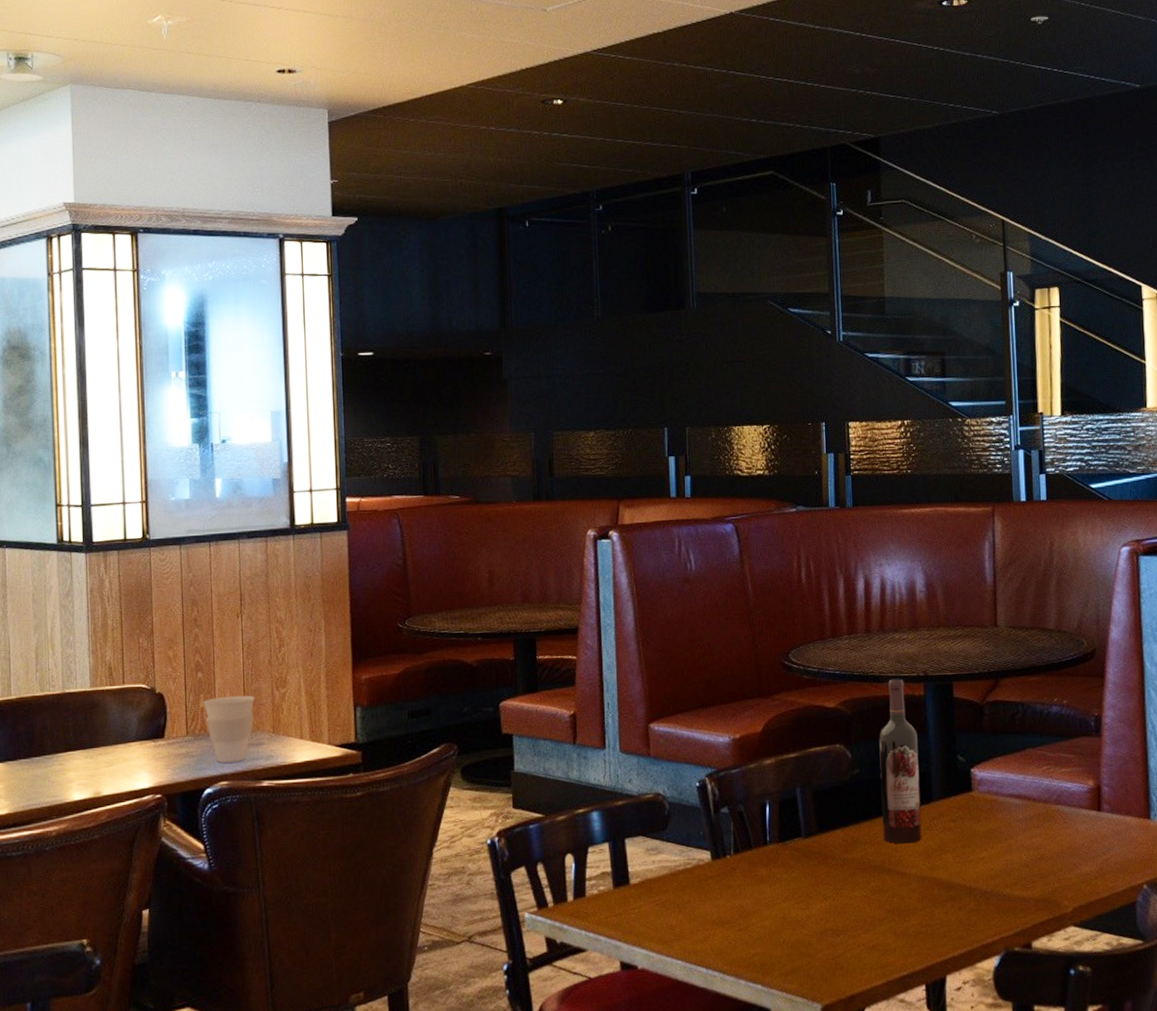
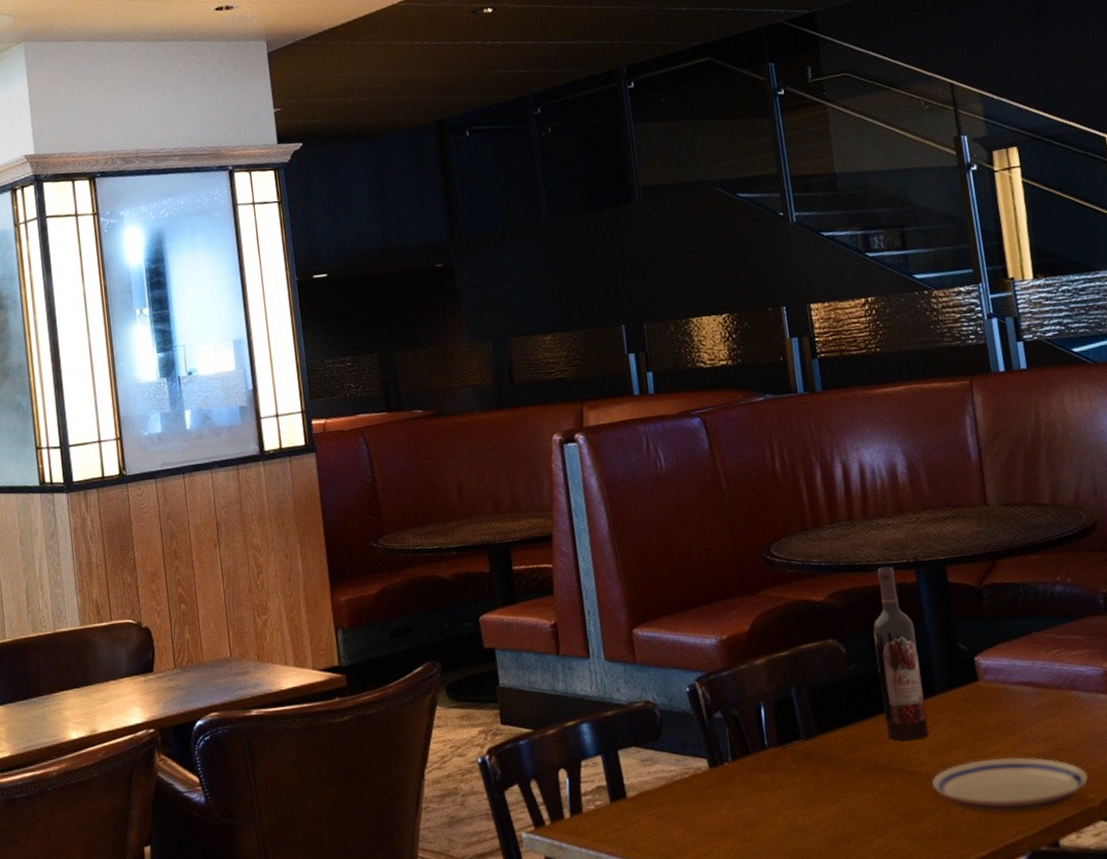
cup: present [203,695,255,764] -> none [188,624,239,695]
plate: none [921,864,1064,915] -> present [932,757,1089,813]

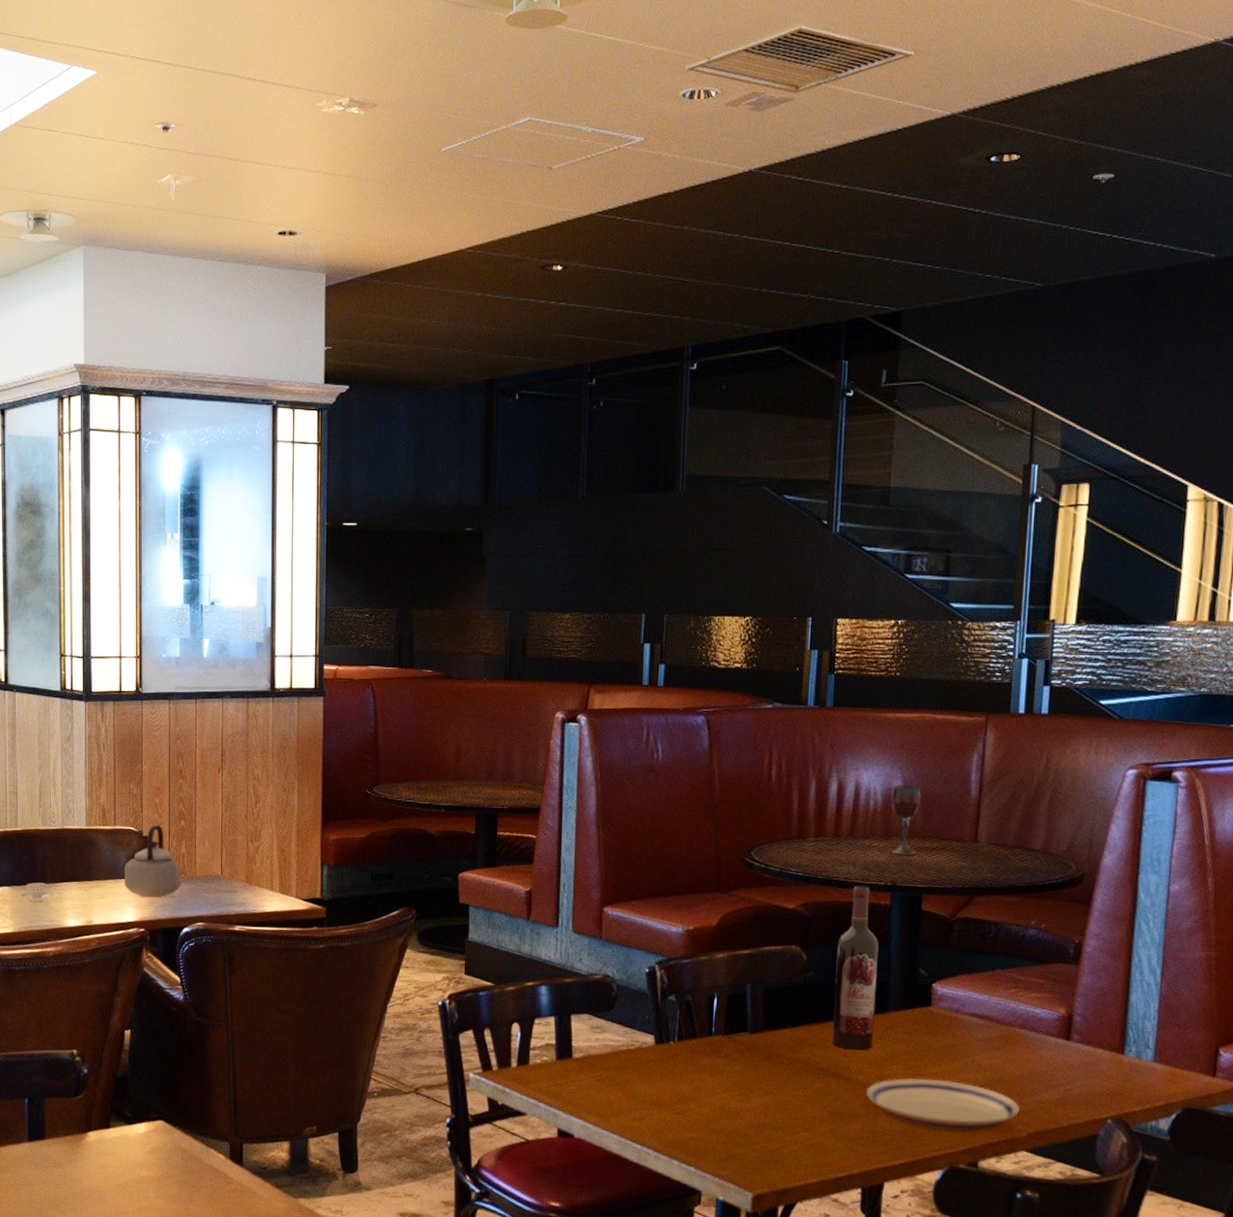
teacup: none [15,695,51,719] -> present [21,882,53,902]
teapot: none [126,613,189,694] -> present [125,825,181,898]
cup: none [896,457,933,530] -> present [889,784,922,856]

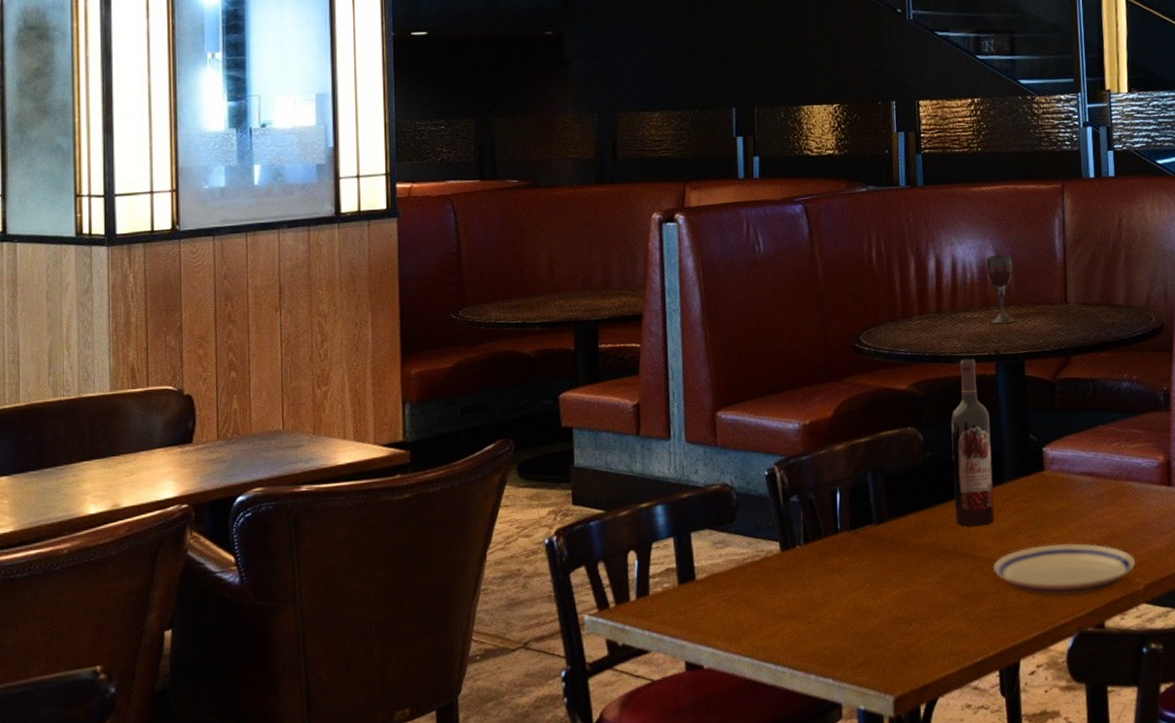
teacup: present [21,882,53,902] -> none [24,465,67,491]
teapot: present [125,825,181,898] -> none [161,380,233,467]

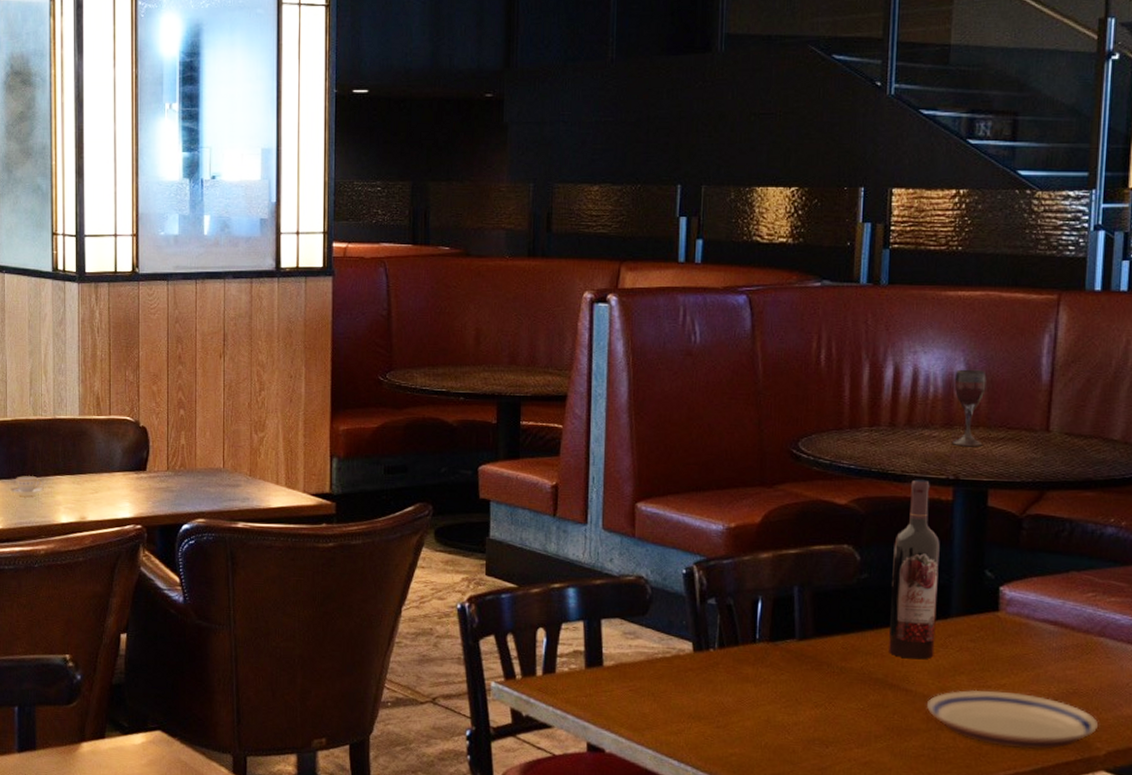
teacup: none [24,465,67,491] -> present [10,476,44,497]

